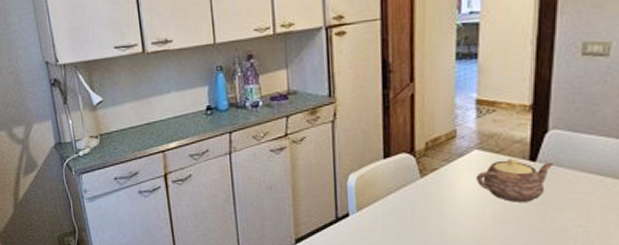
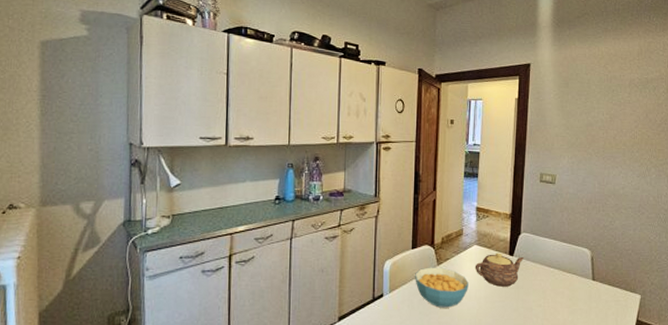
cereal bowl: none [390,179,467,229] -> present [415,267,469,308]

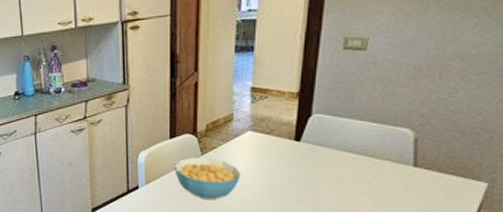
teapot: present [475,253,525,287] -> none [248,138,316,176]

